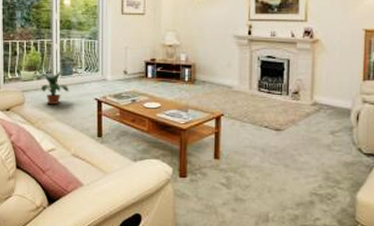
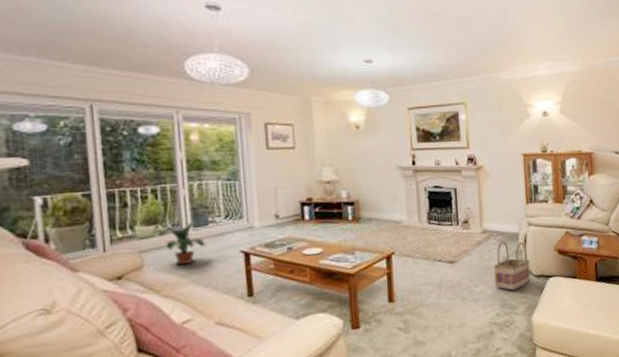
basket: none [320,115,360,166] -> present [493,241,531,291]

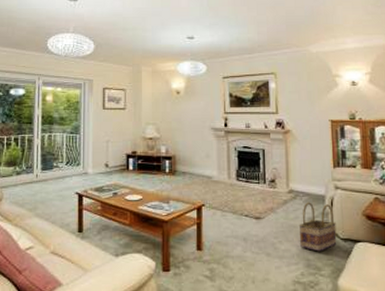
potted plant: present [164,220,206,265] -> none [19,164,50,200]

